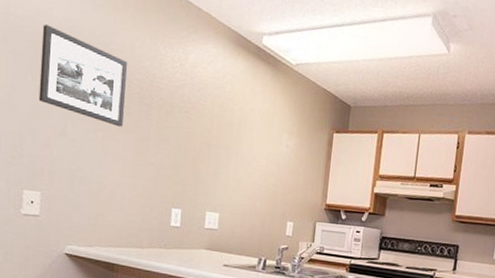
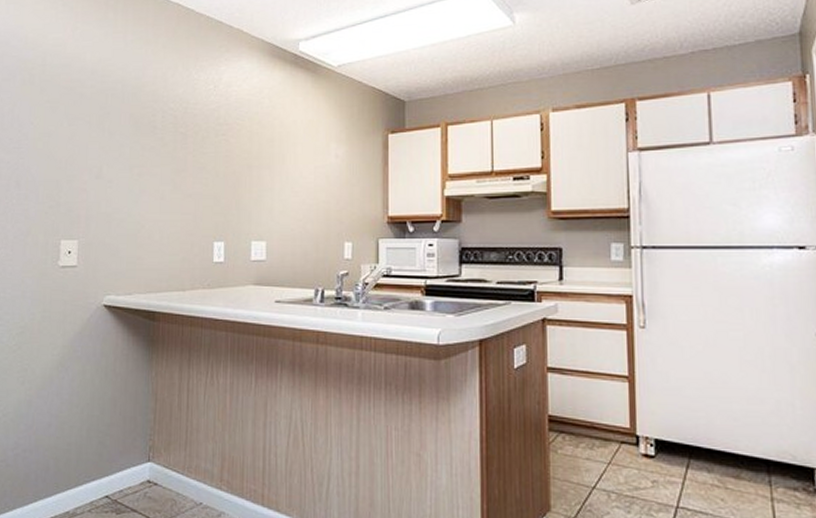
picture frame: present [38,25,128,127] -> none [74,69,161,161]

